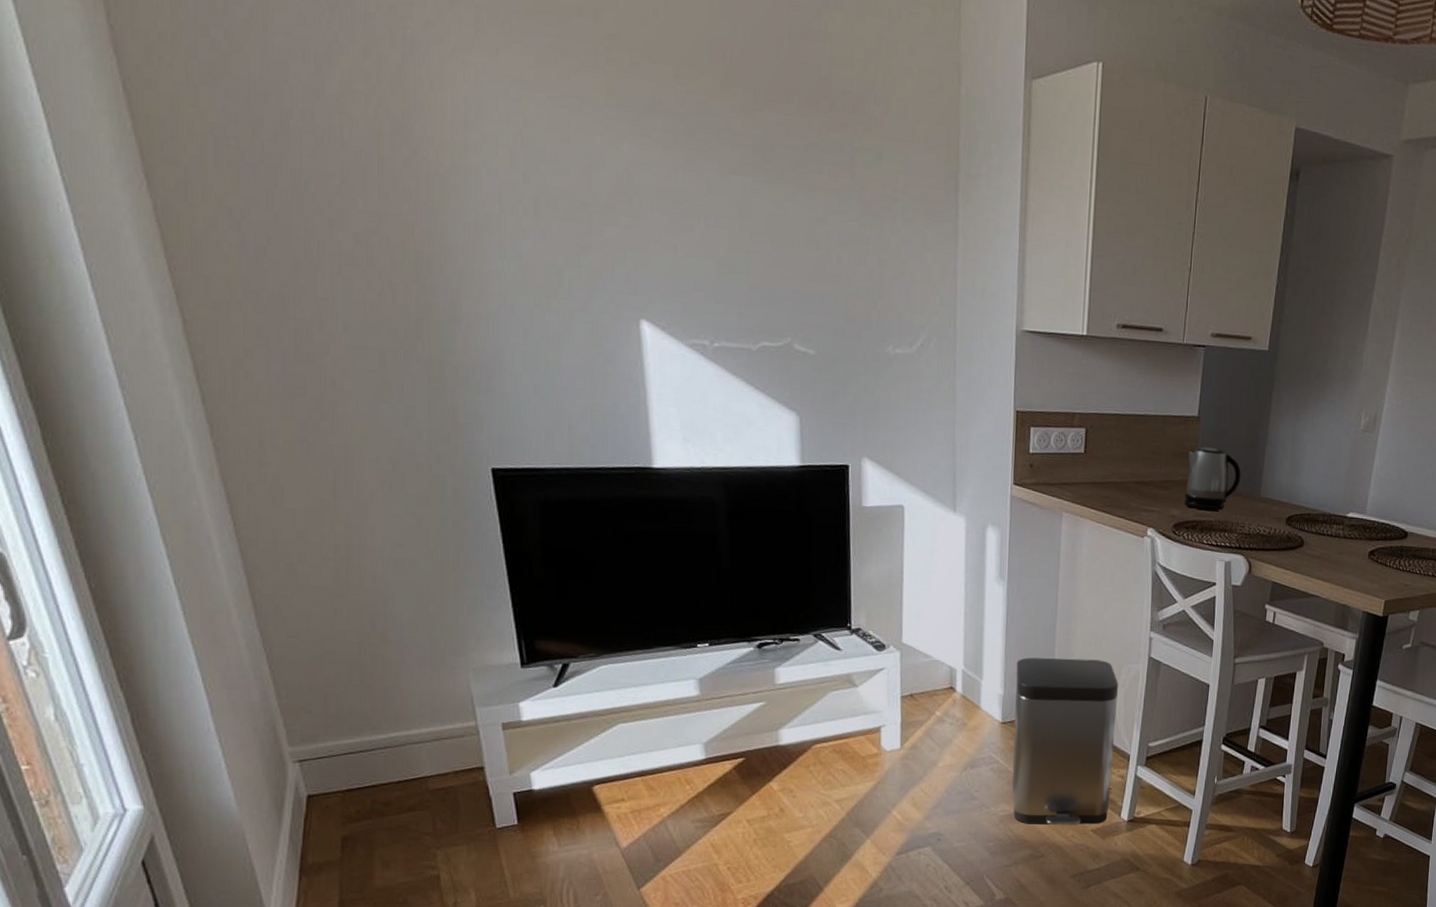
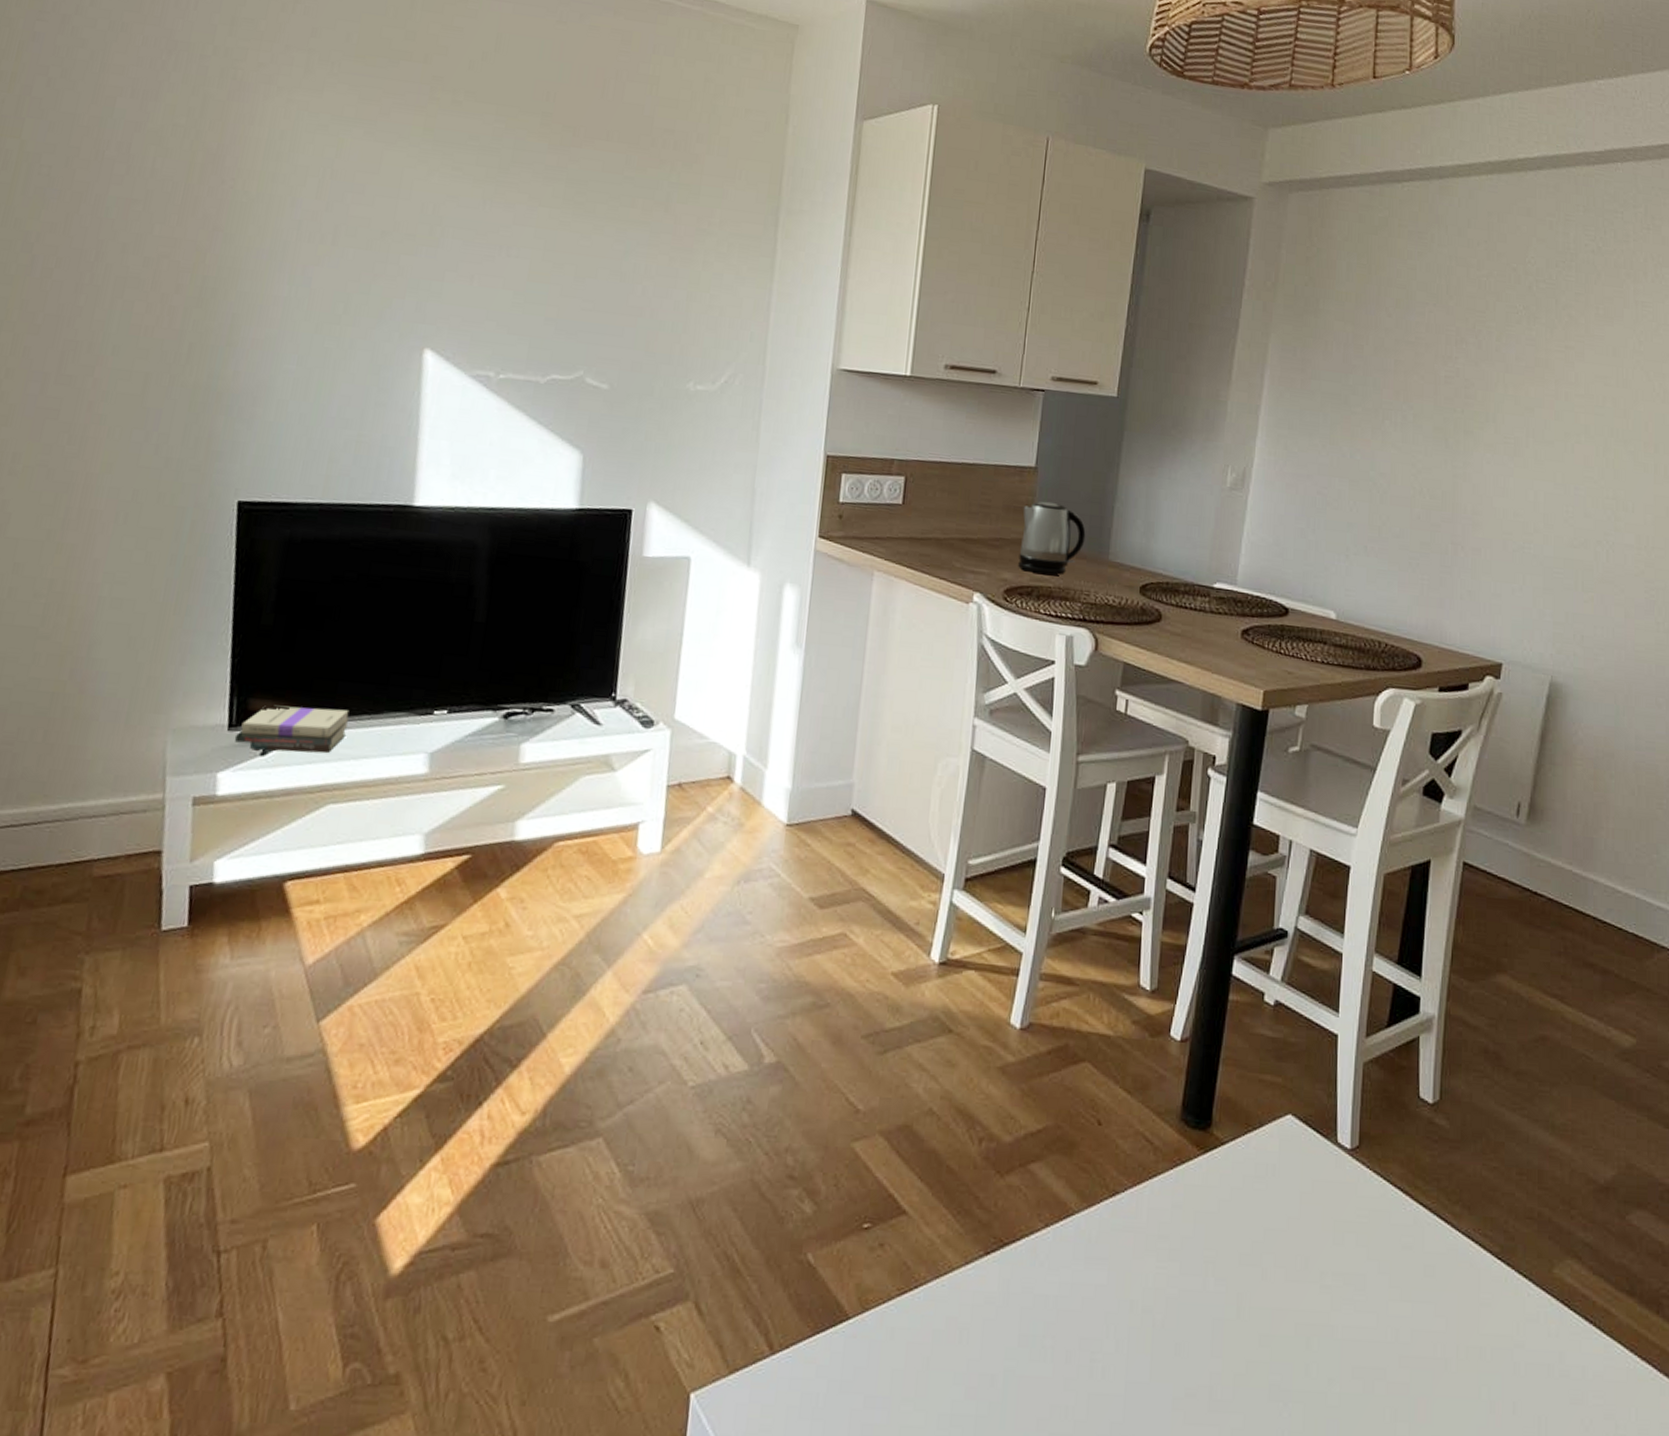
books: none [528,645,625,683] -> present [234,706,350,754]
pedal bin: present [1012,657,1119,825] -> none [794,743,934,966]

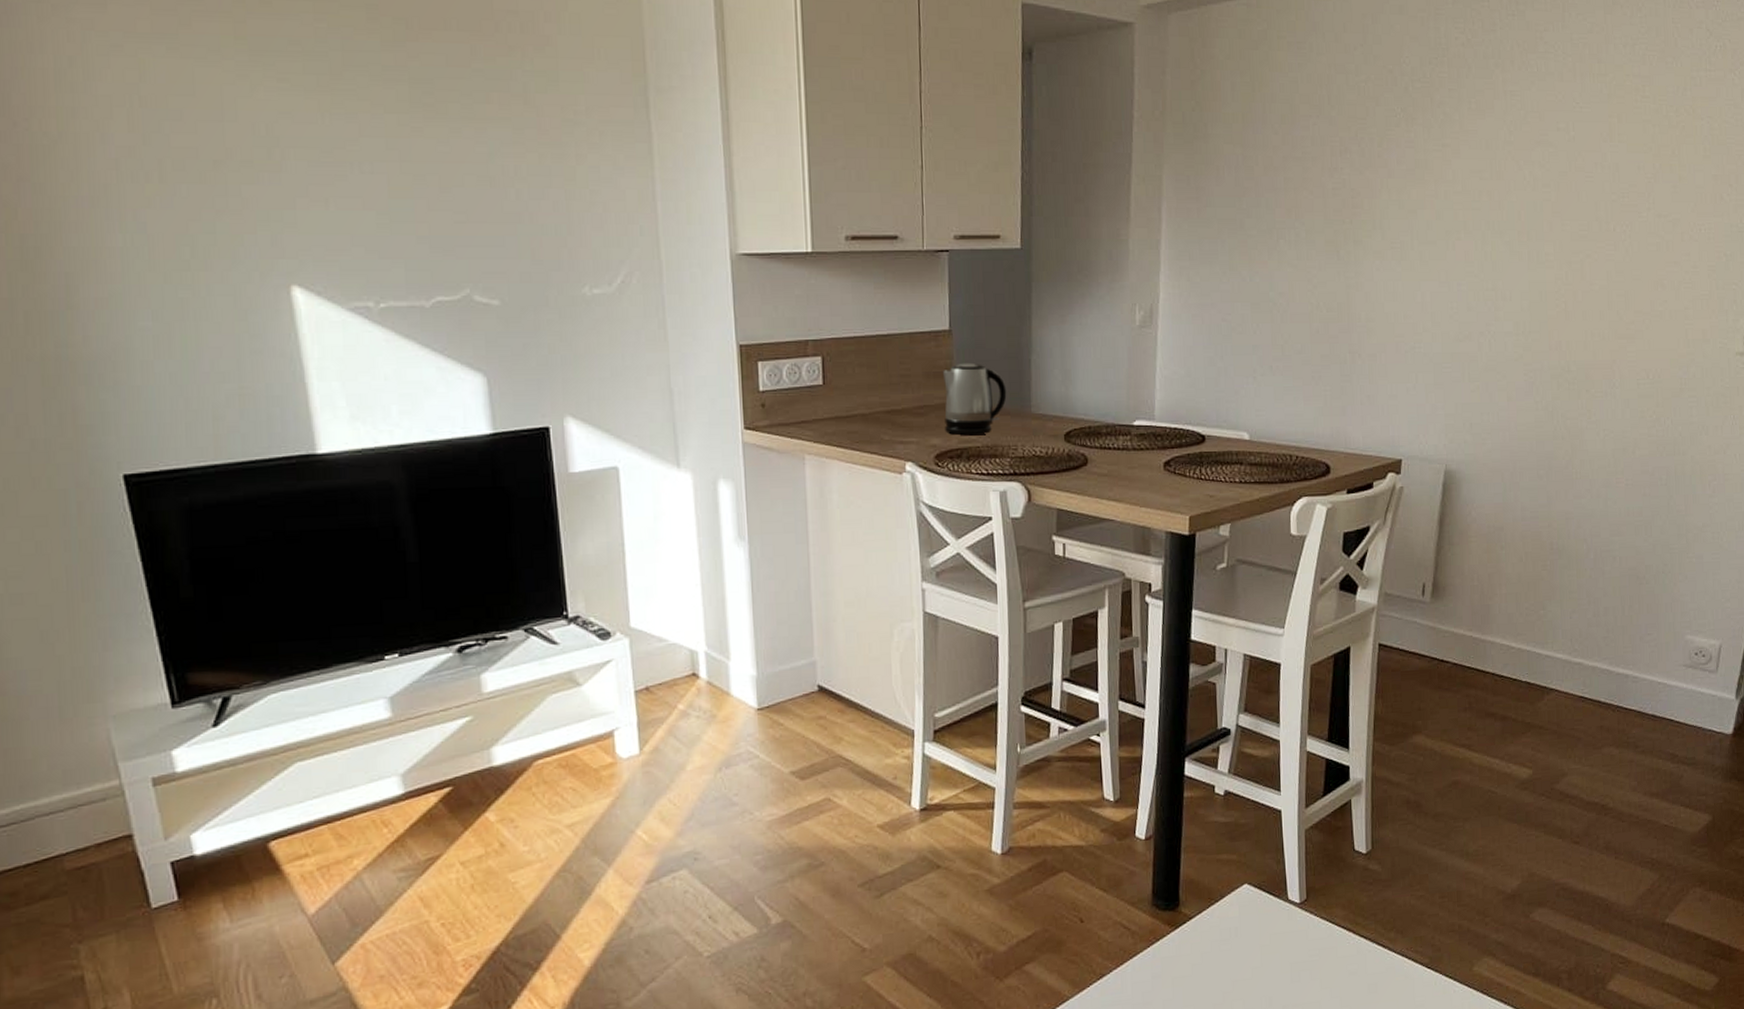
books: present [234,706,350,754] -> none [181,669,299,723]

